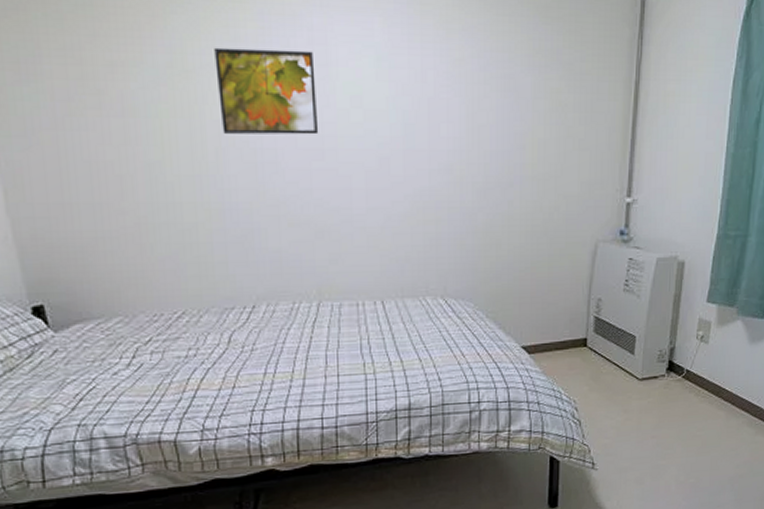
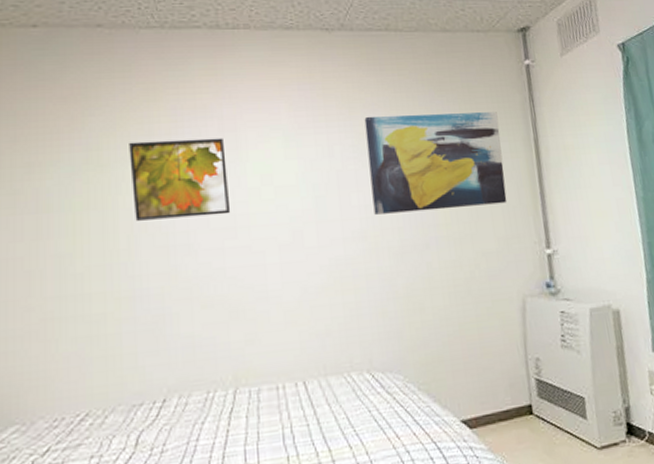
wall art: none [462,40,602,149] -> present [364,112,507,215]

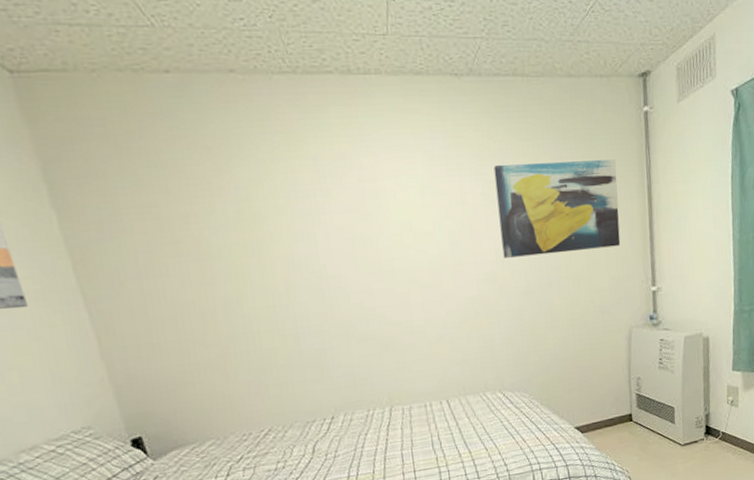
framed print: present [129,138,231,221] -> none [276,187,376,267]

